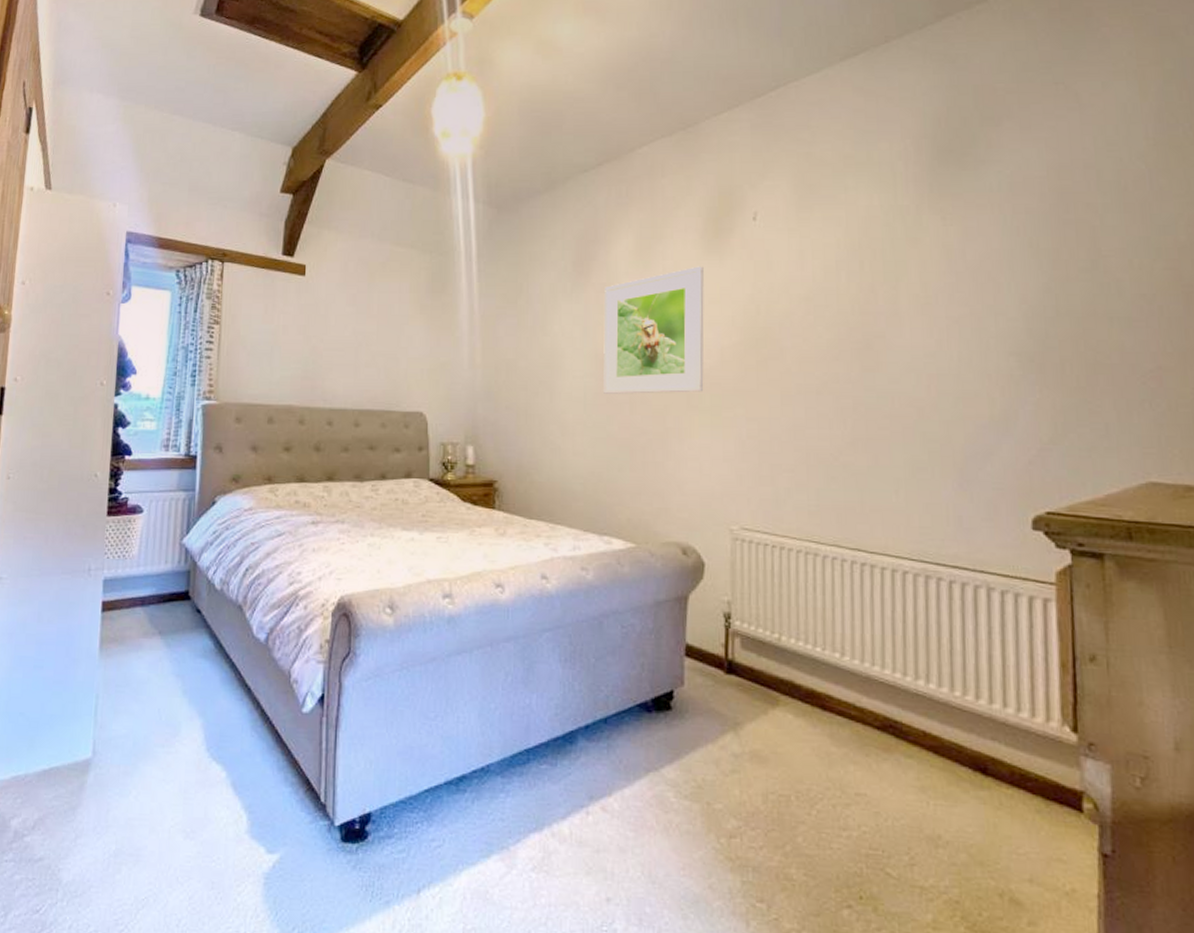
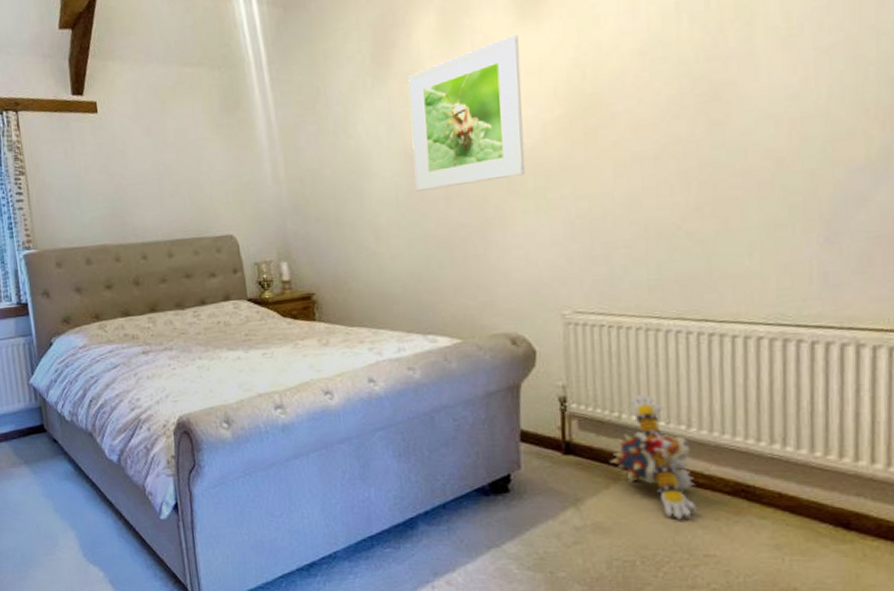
plush toy: none [768,617,849,754] -> present [609,394,697,521]

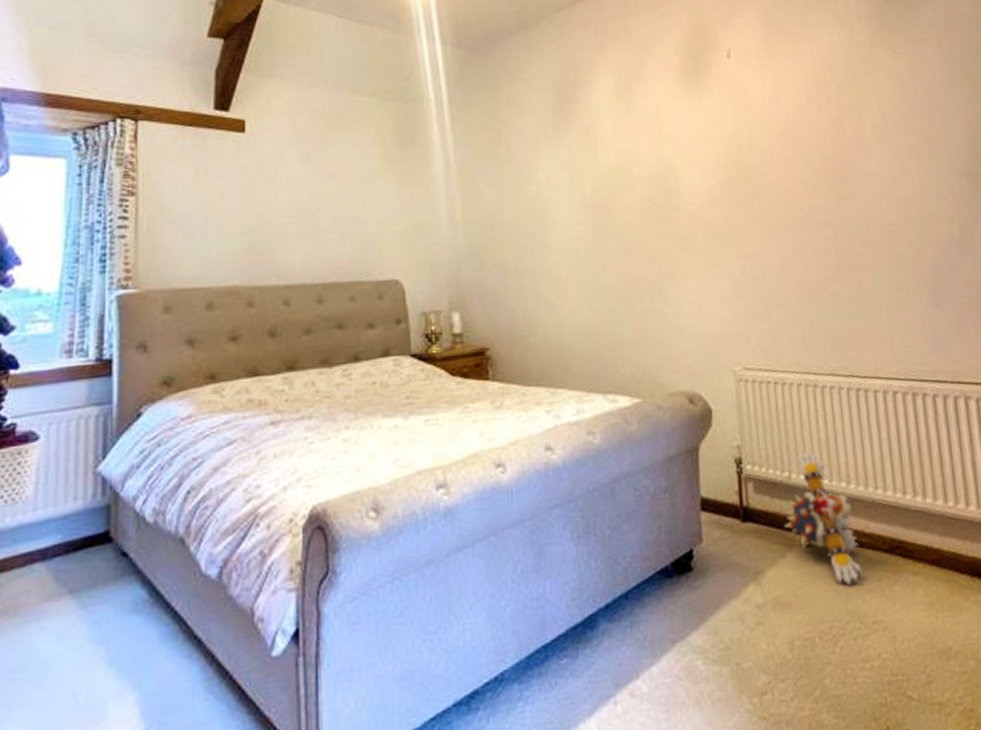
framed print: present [408,34,526,191] -> none [588,105,696,243]

